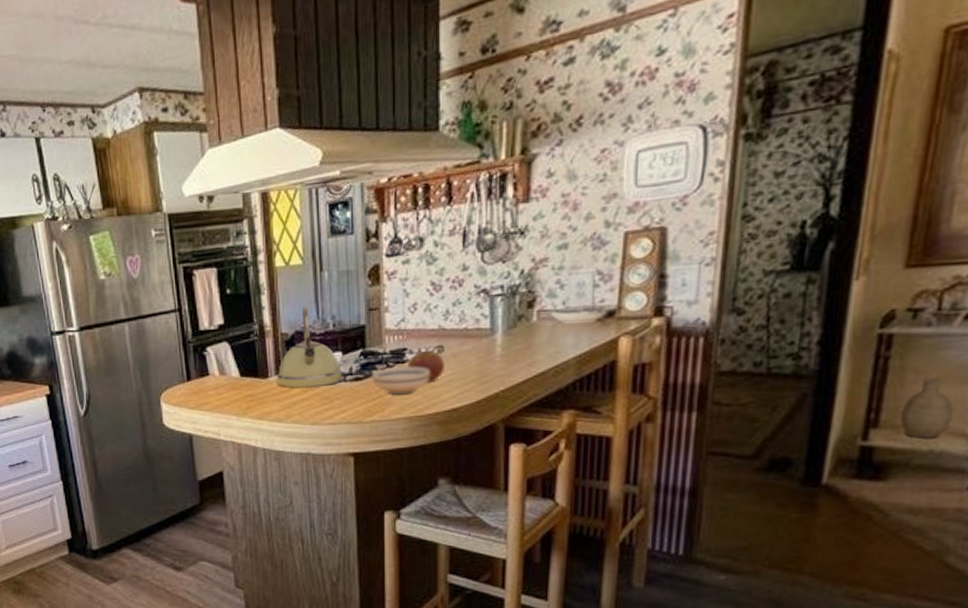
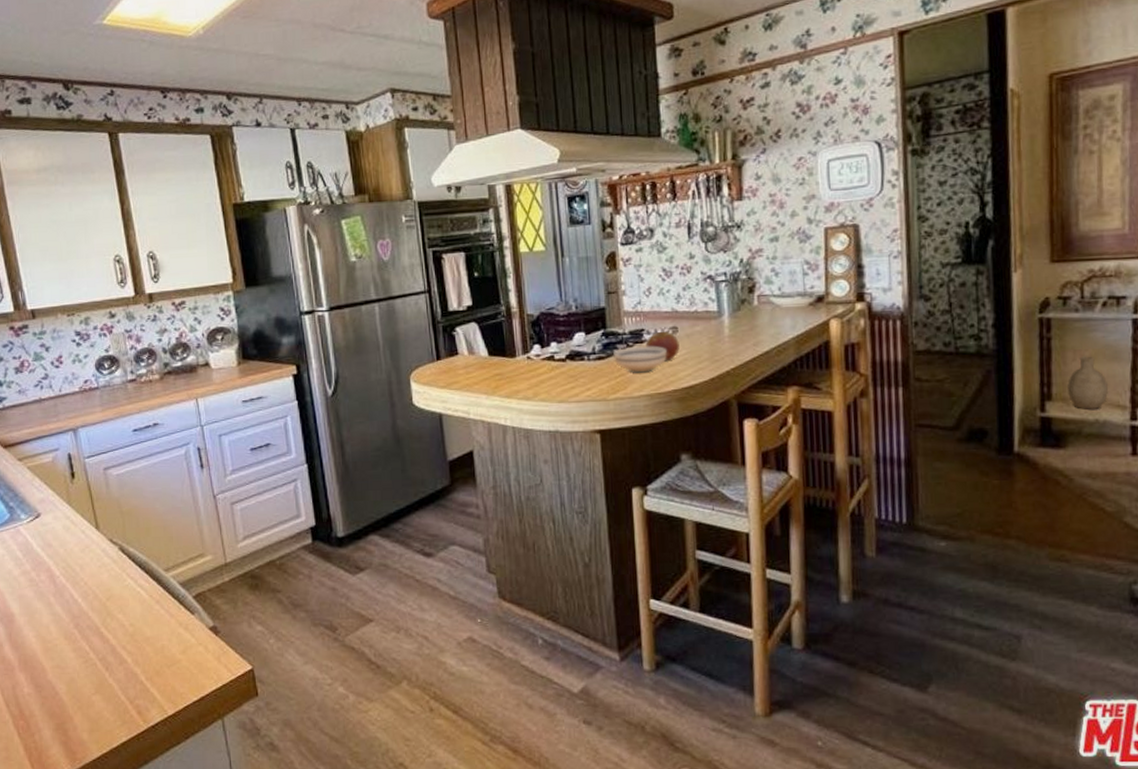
kettle: present [276,305,344,389] -> none [523,288,588,368]

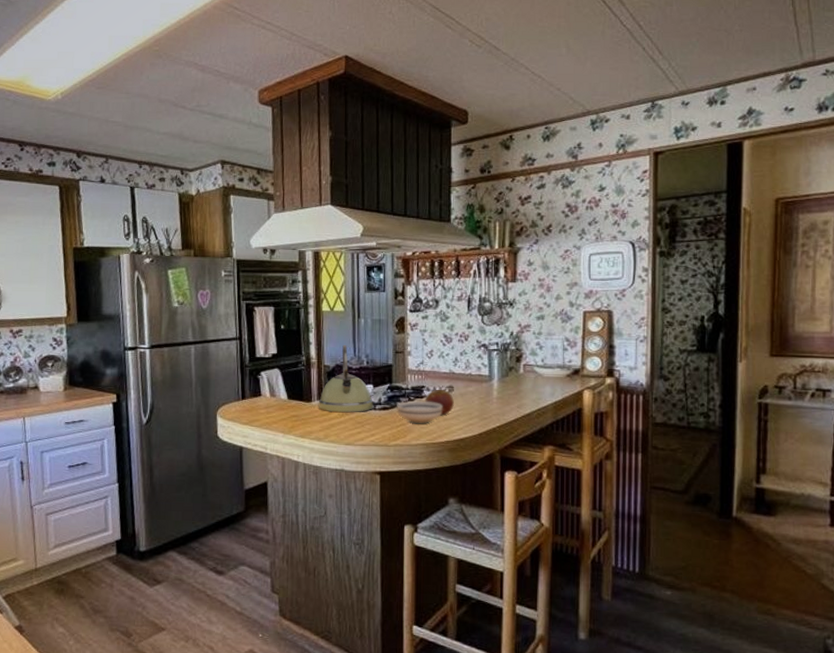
kettle: none [523,288,588,368] -> present [318,344,374,413]
decorative vase: present [1068,356,1108,410] -> none [780,438,813,484]

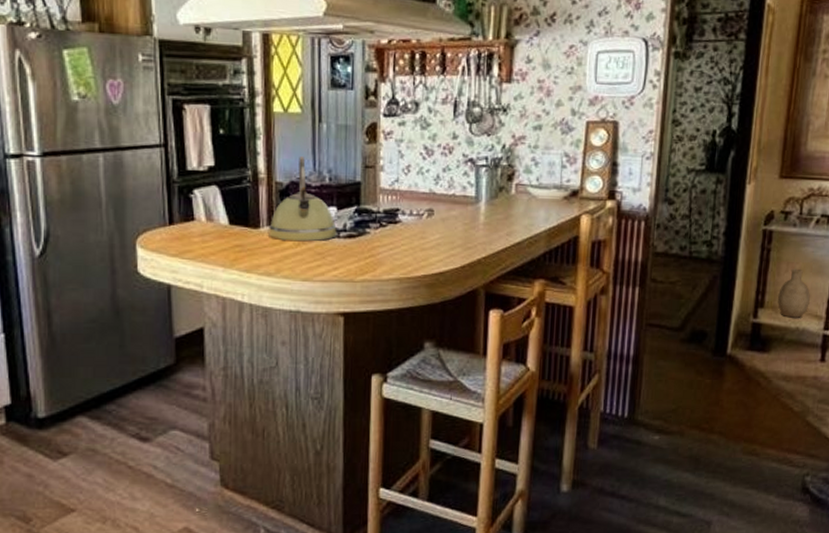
bowl: present [397,401,443,424] -> none [365,227,420,255]
fruit: present [425,389,454,415] -> none [399,212,434,244]
decorative vase: none [780,438,813,484] -> present [777,268,810,318]

